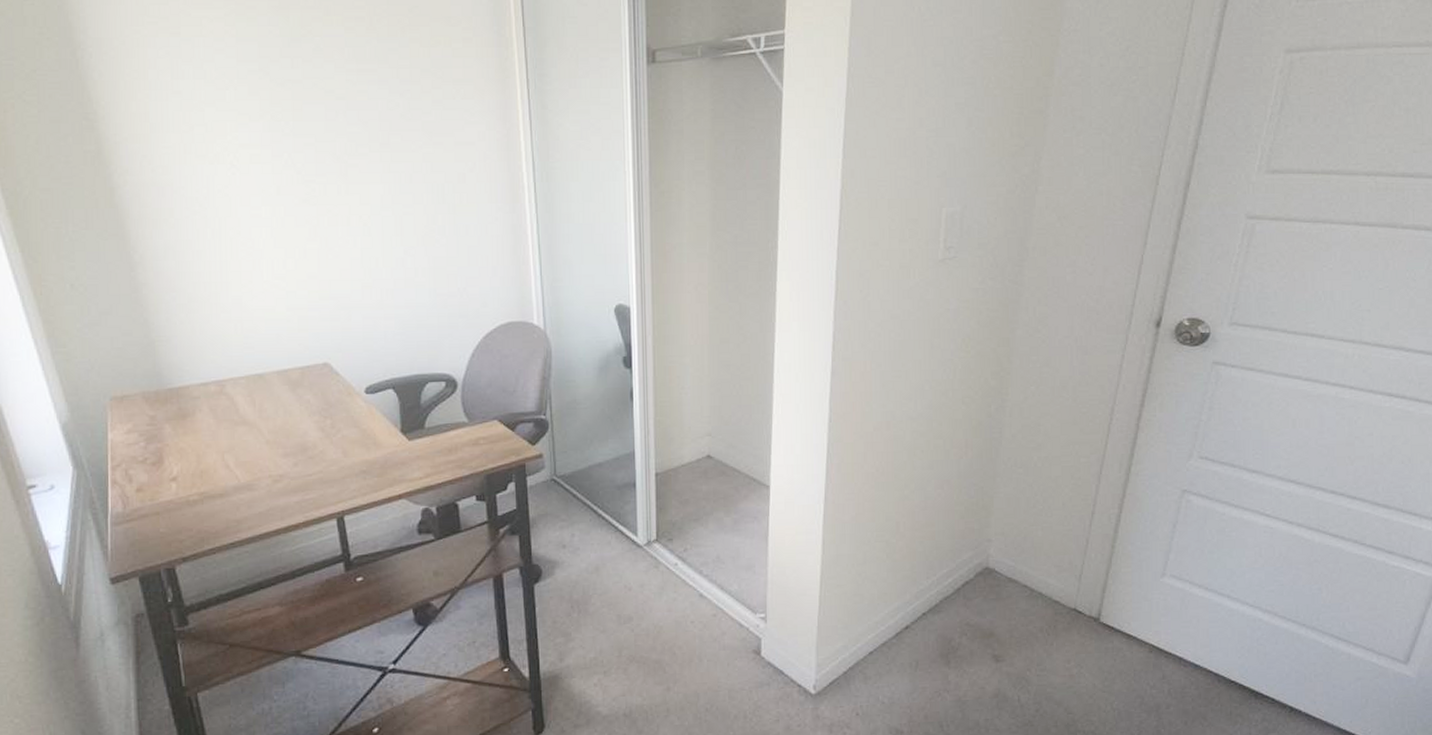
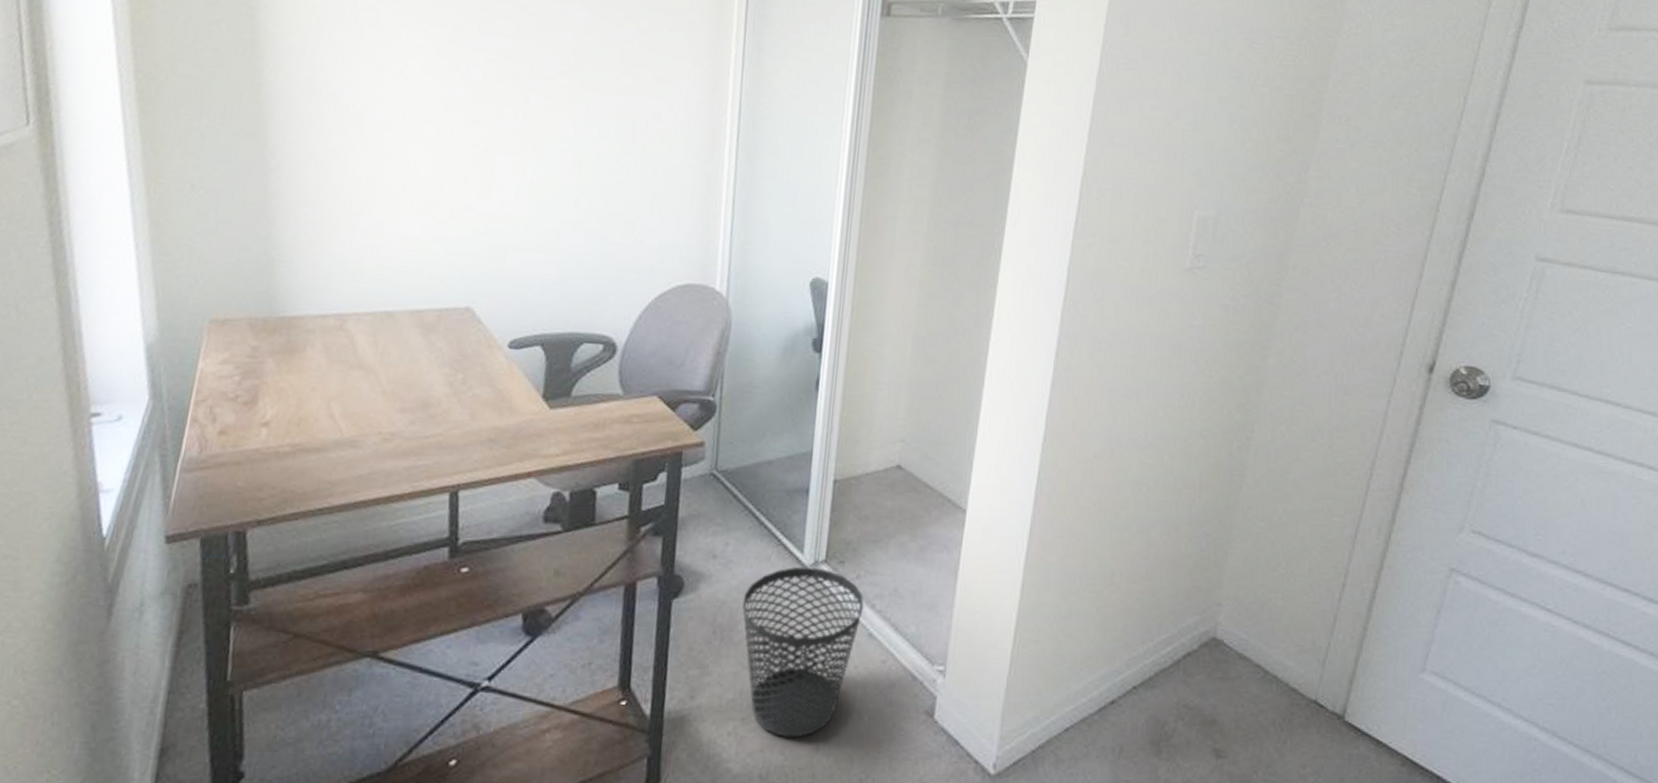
wastebasket: none [592,546,693,683] -> present [742,566,864,738]

